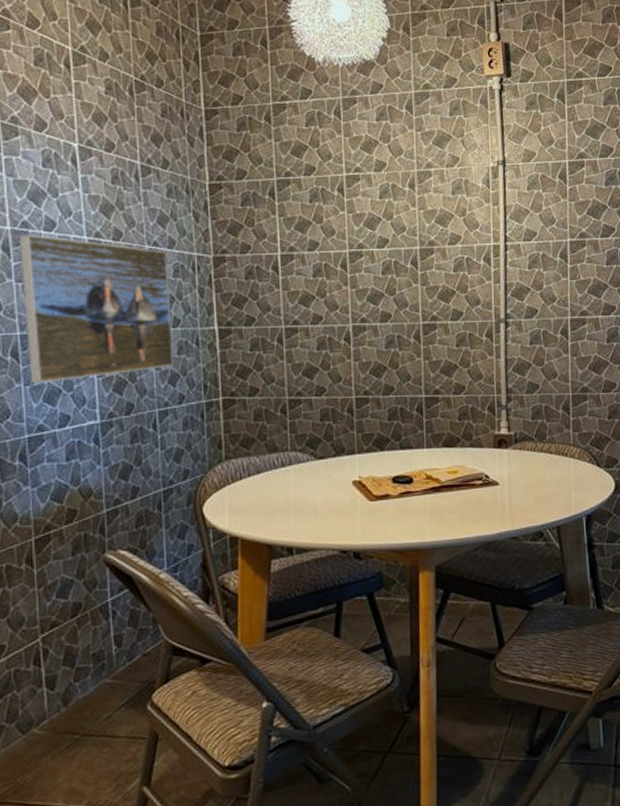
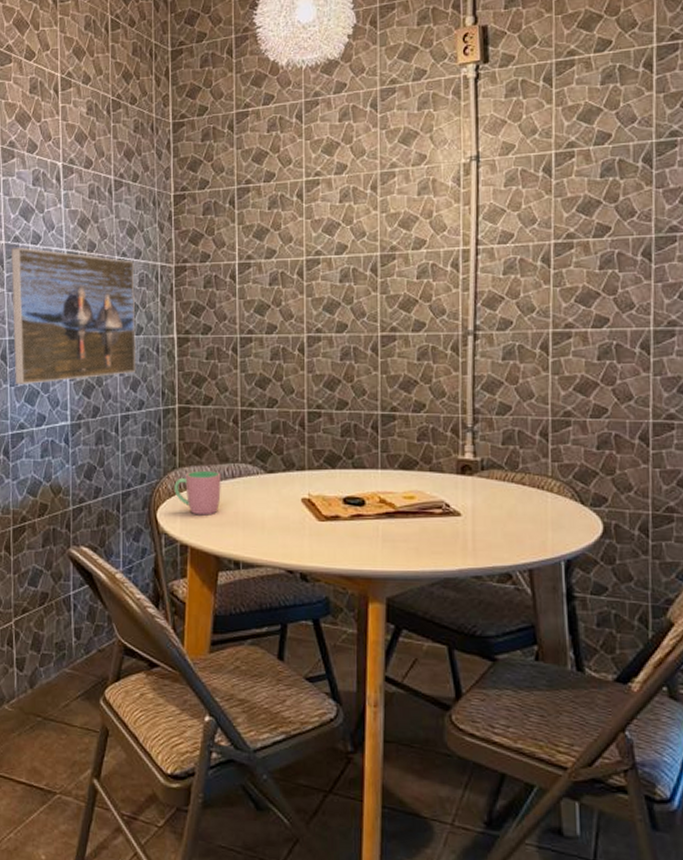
cup: none [221,460,271,507] -> present [174,470,221,516]

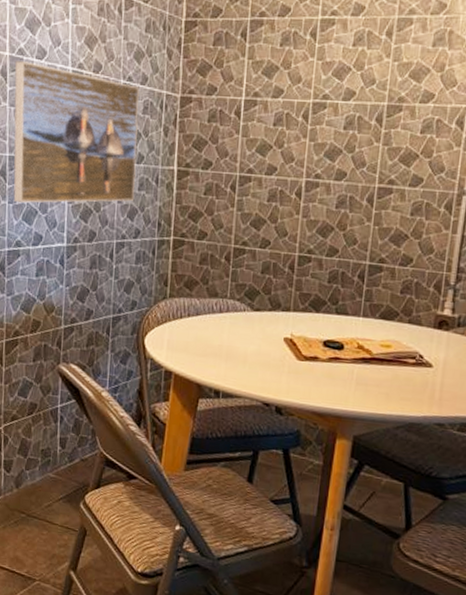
cup: present [174,470,221,516] -> none [163,302,209,346]

